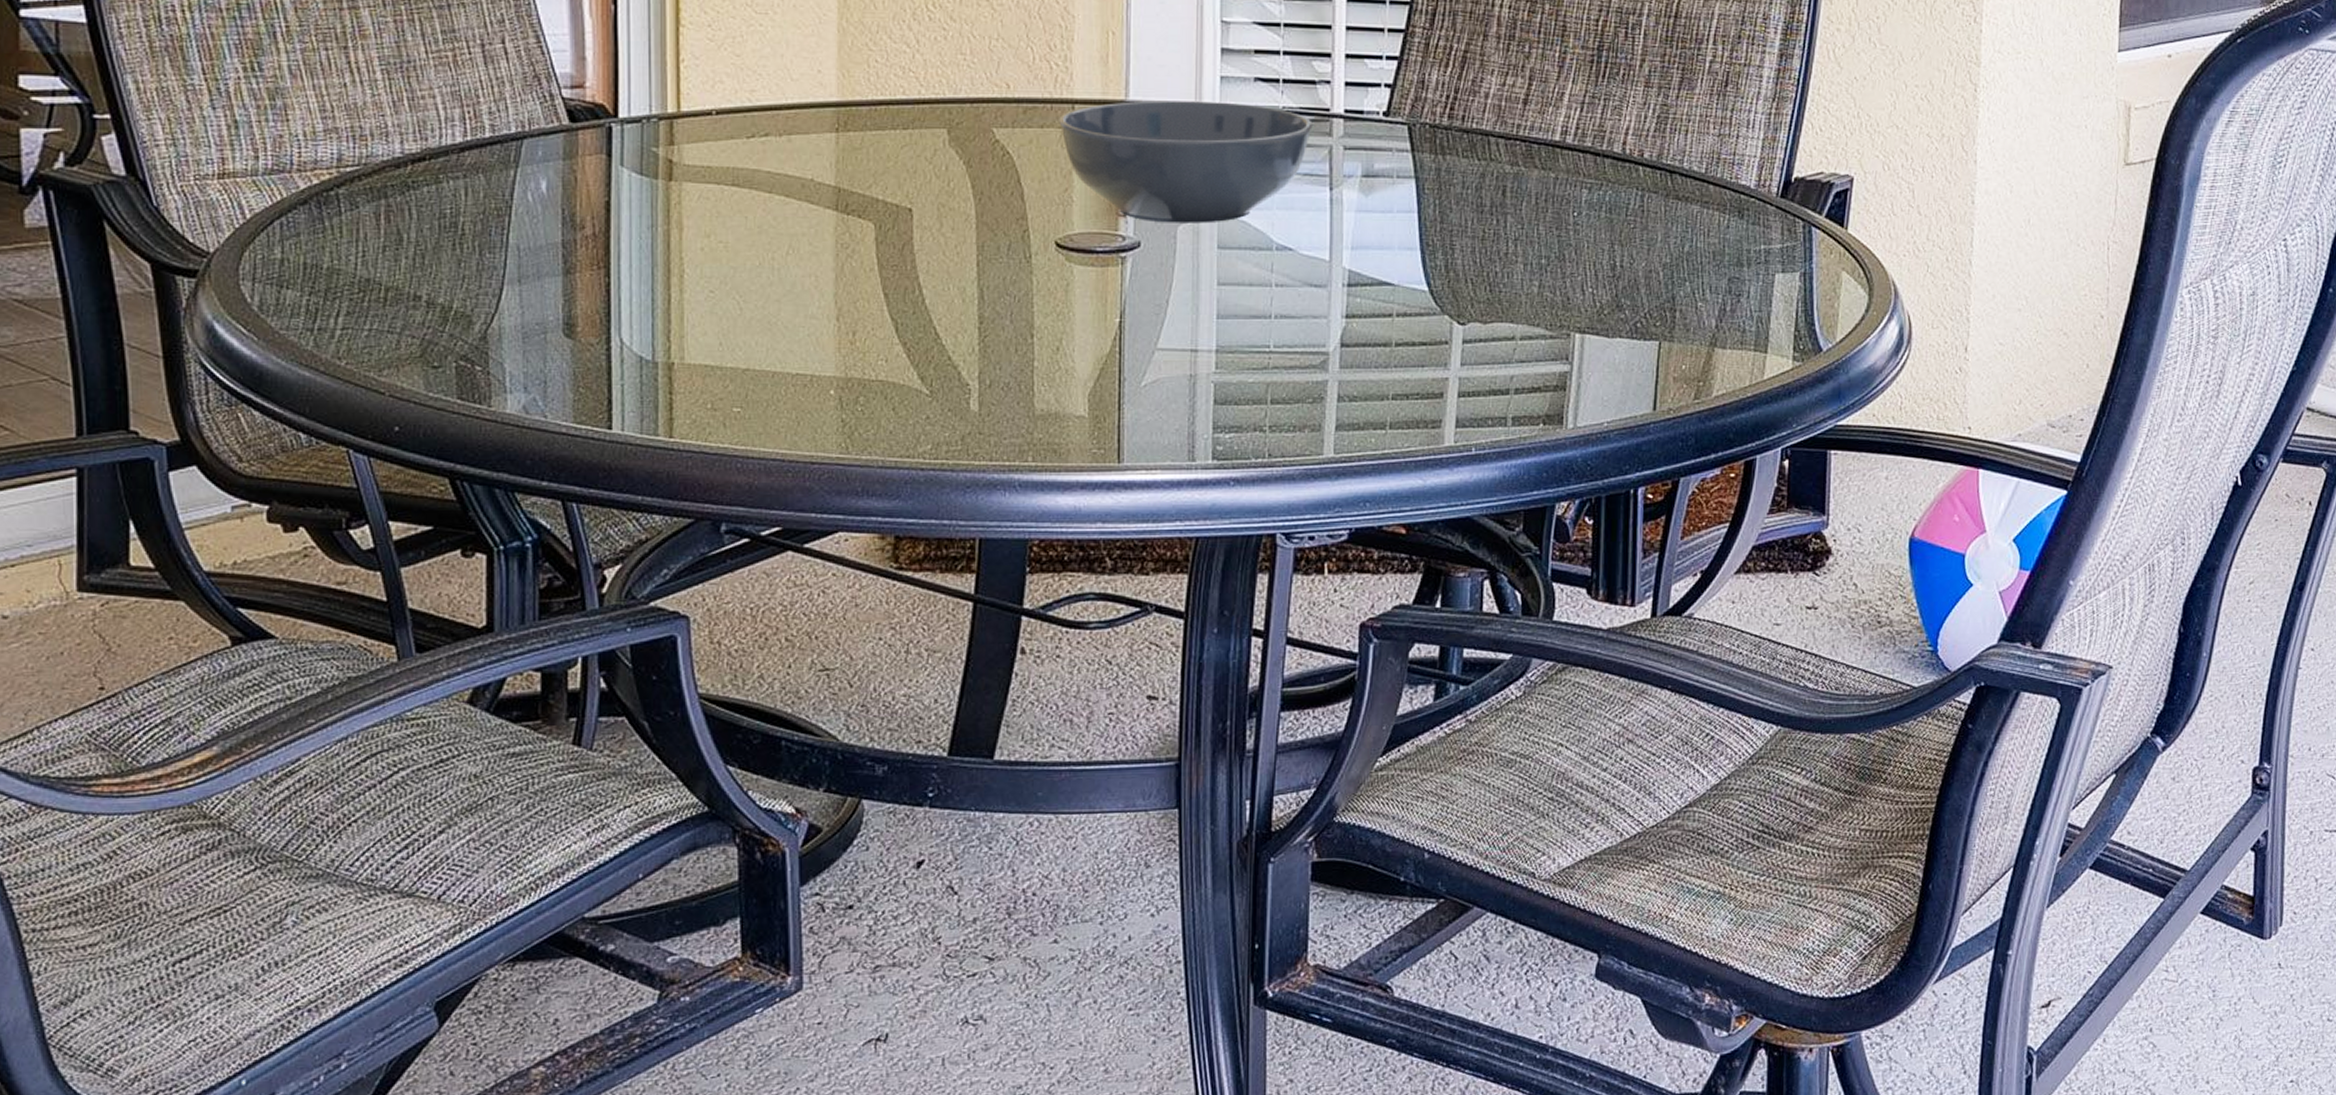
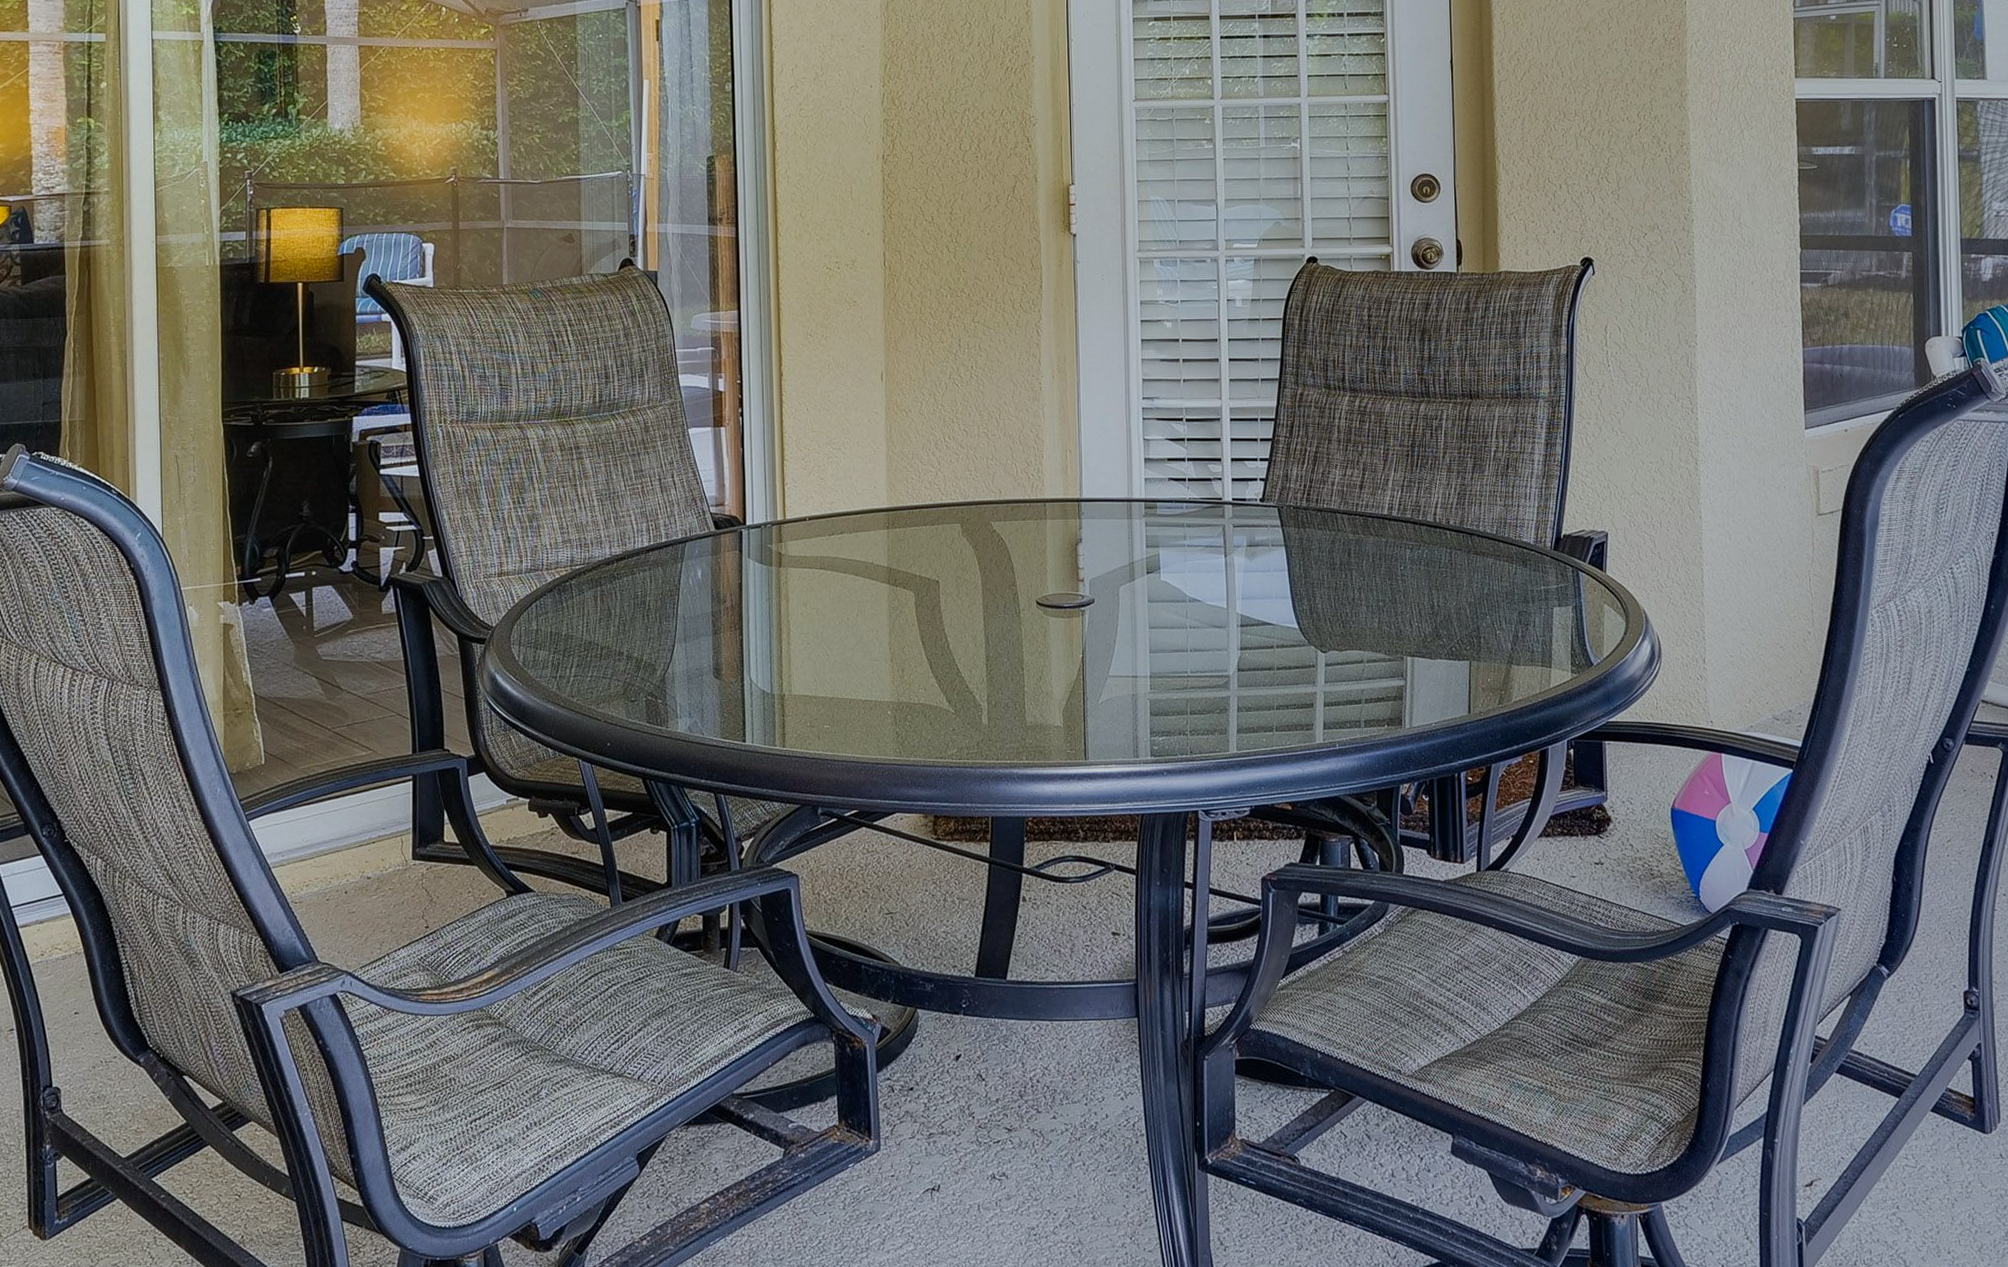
bowl: present [1059,100,1313,223] -> none [1035,496,1211,585]

